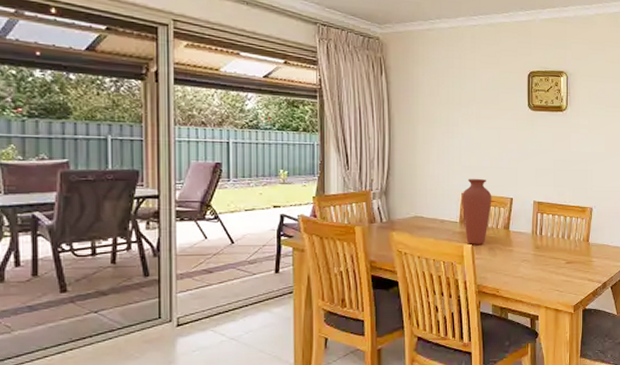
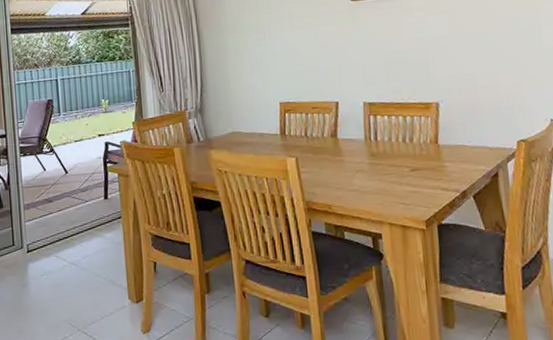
vase: present [461,179,492,244] -> none [280,85,315,157]

